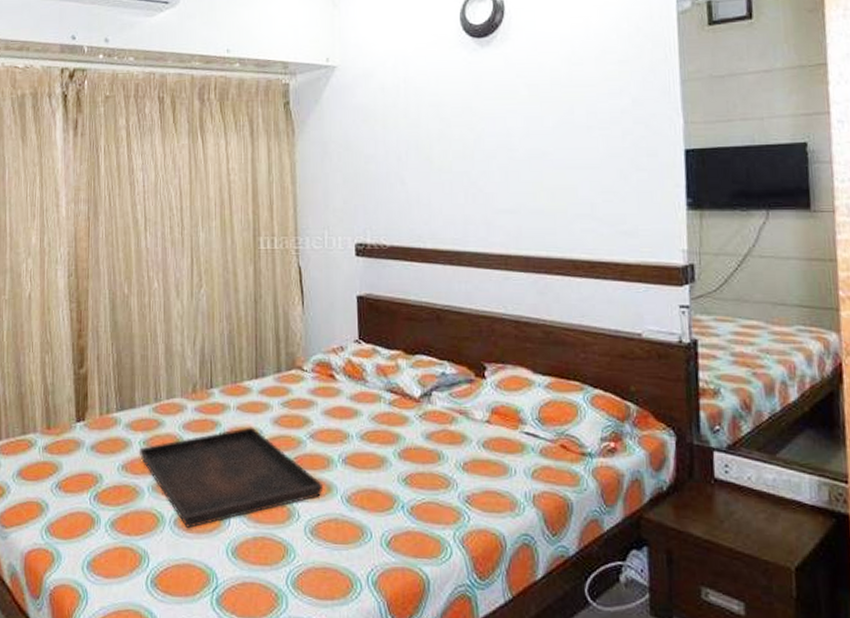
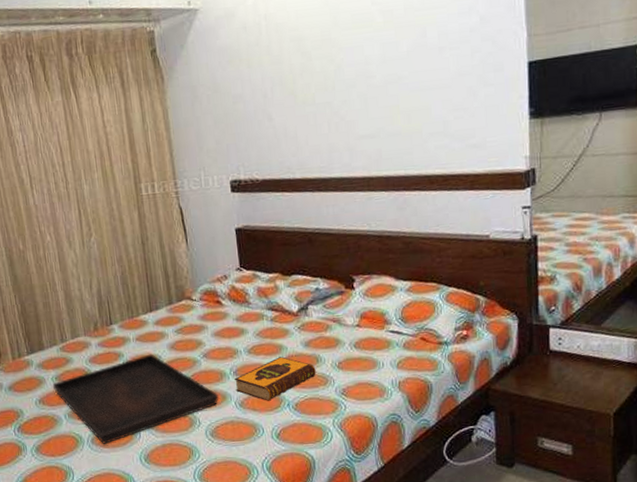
hardback book: none [343,448,437,500] -> present [235,357,316,401]

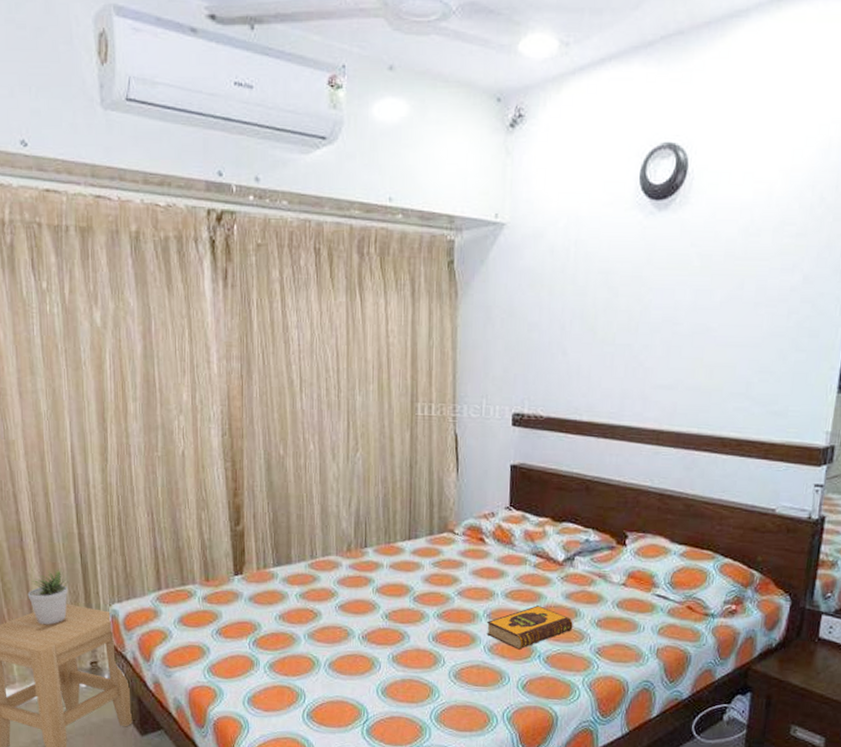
serving tray: present [52,354,219,444] -> none [295,583,468,671]

